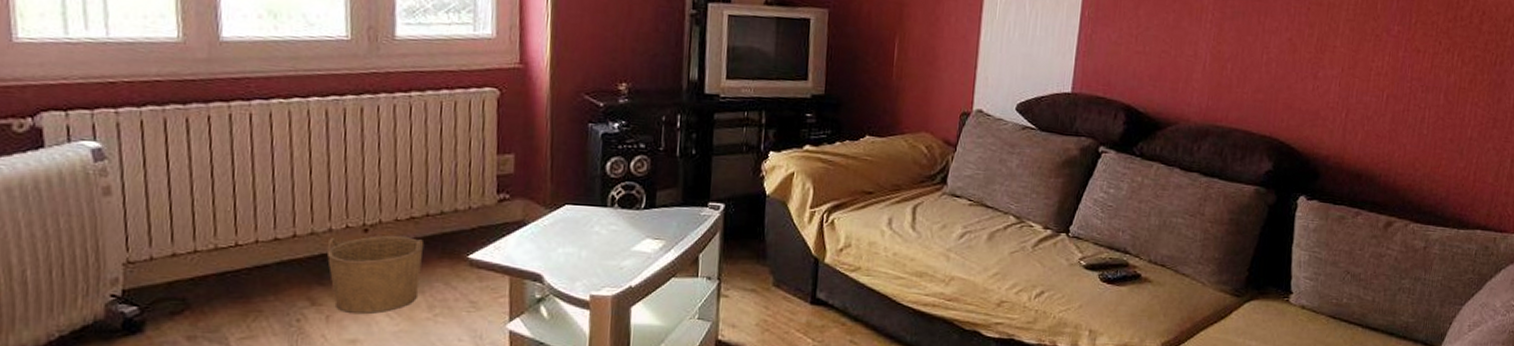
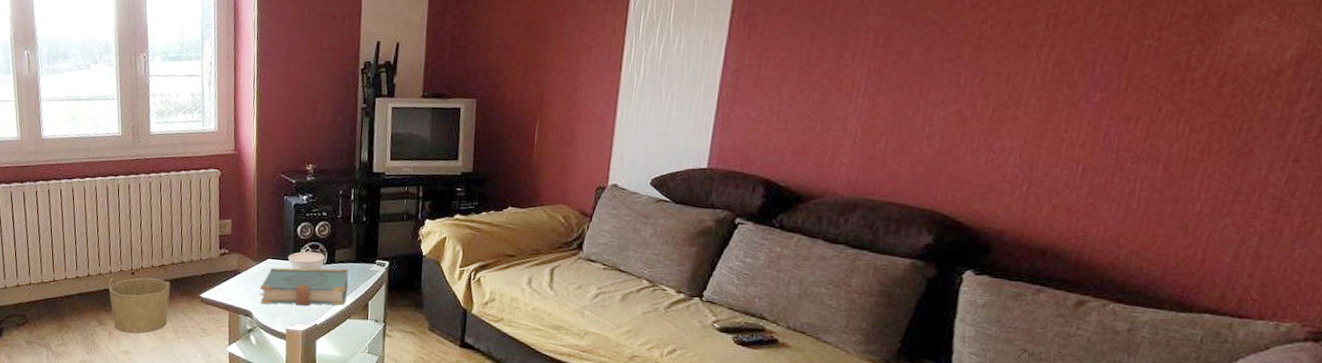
book: none [552,214,674,264] -> present [258,267,349,306]
bowl: none [592,194,643,218] -> present [287,251,325,270]

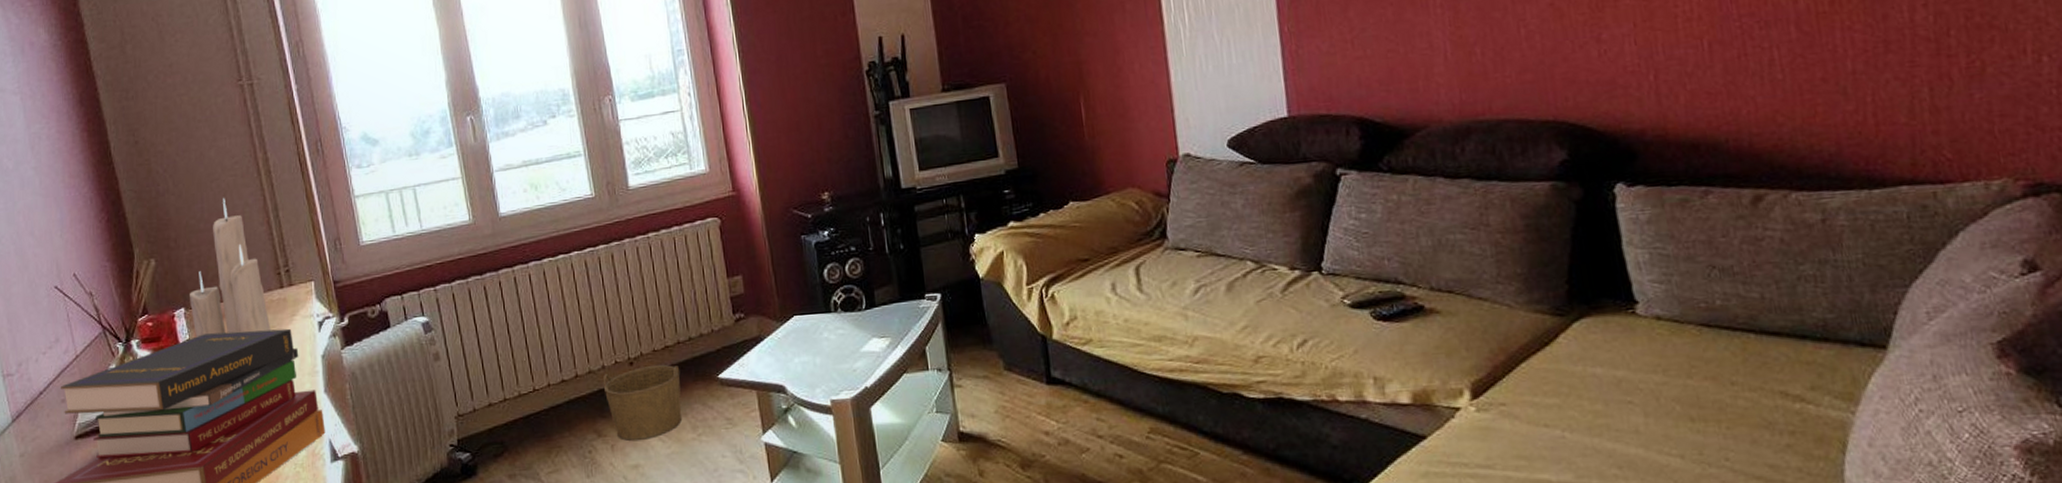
book: present [258,267,349,306] -> none [789,311,898,373]
bowl: present [287,251,325,270] -> none [817,297,863,323]

